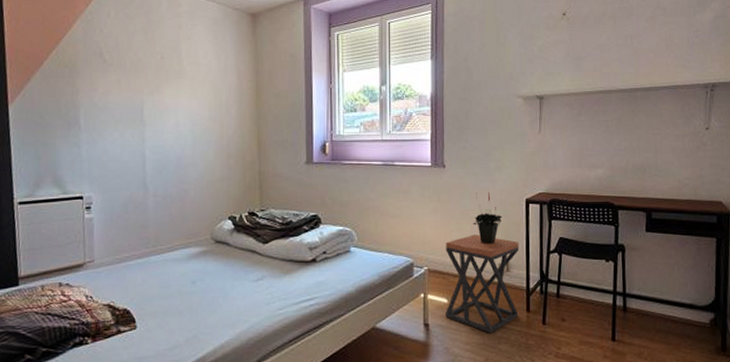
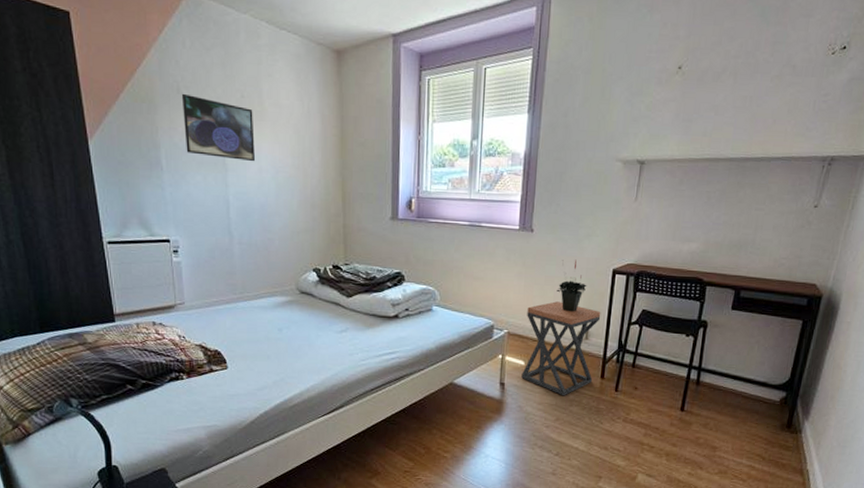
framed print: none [103,57,173,117] -> present [181,93,256,162]

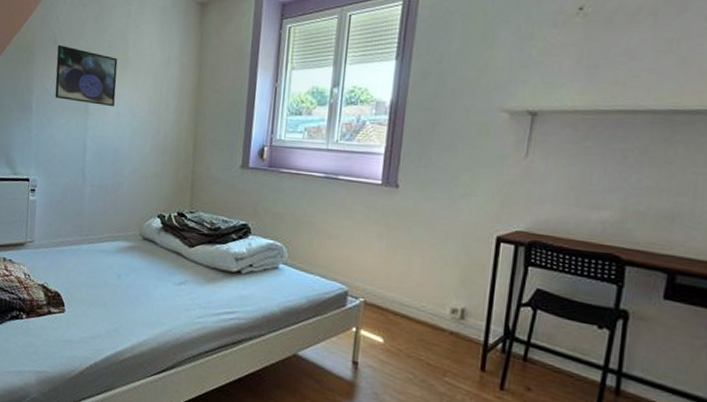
stool: present [521,301,601,396] -> none [379,269,482,388]
potted plant: present [556,259,587,312] -> none [425,221,464,285]

